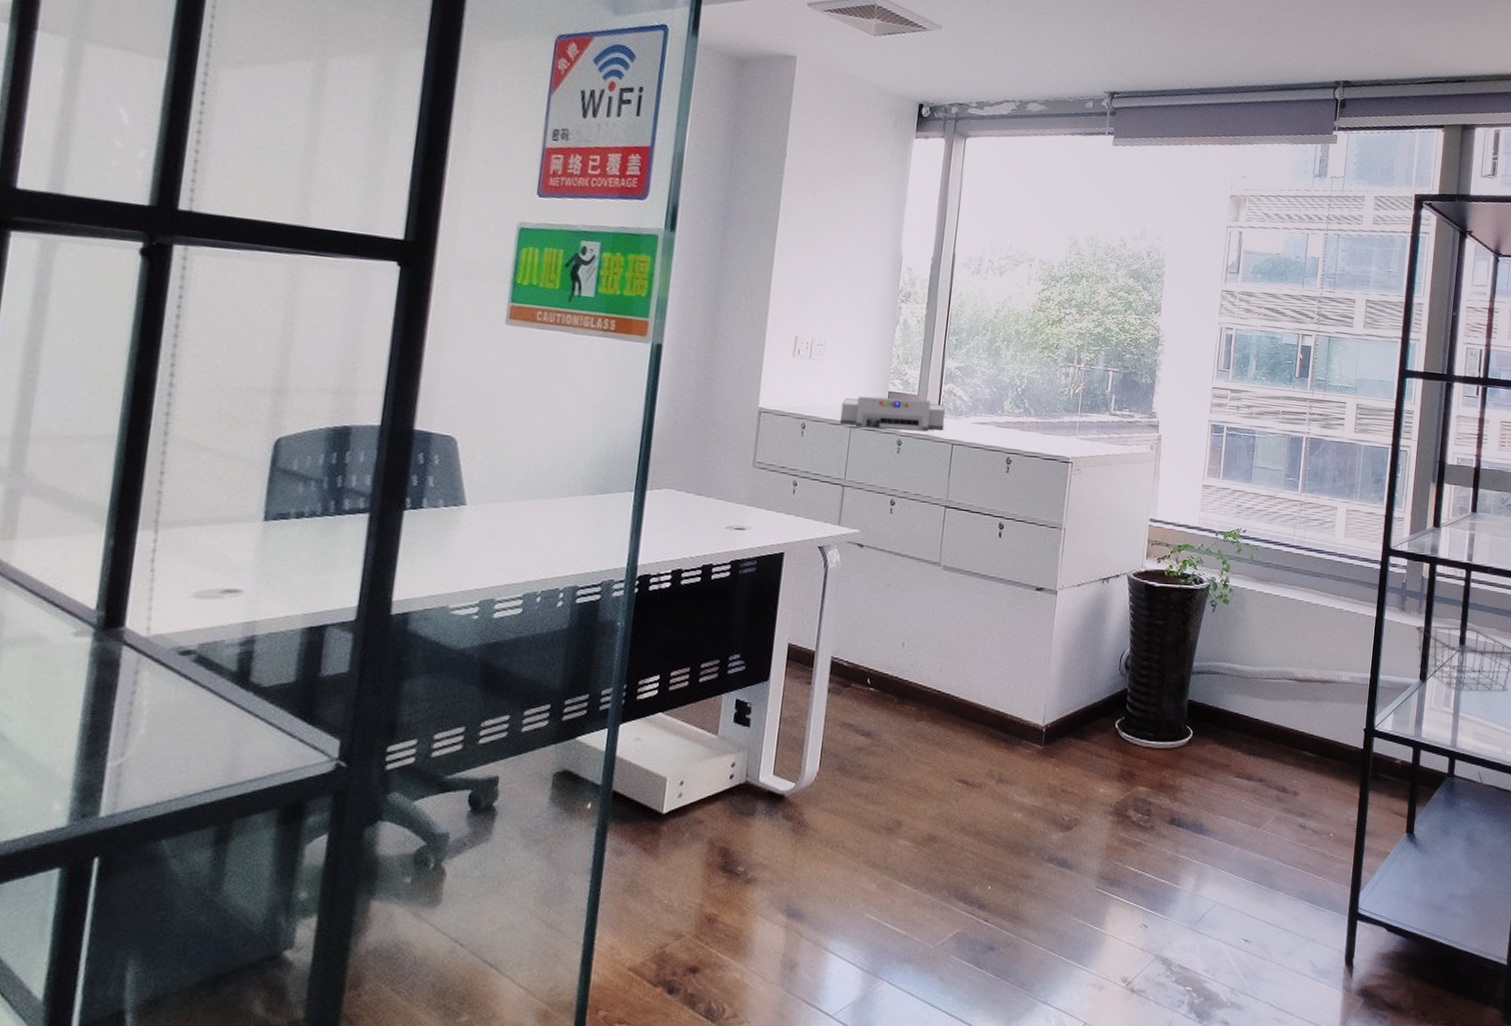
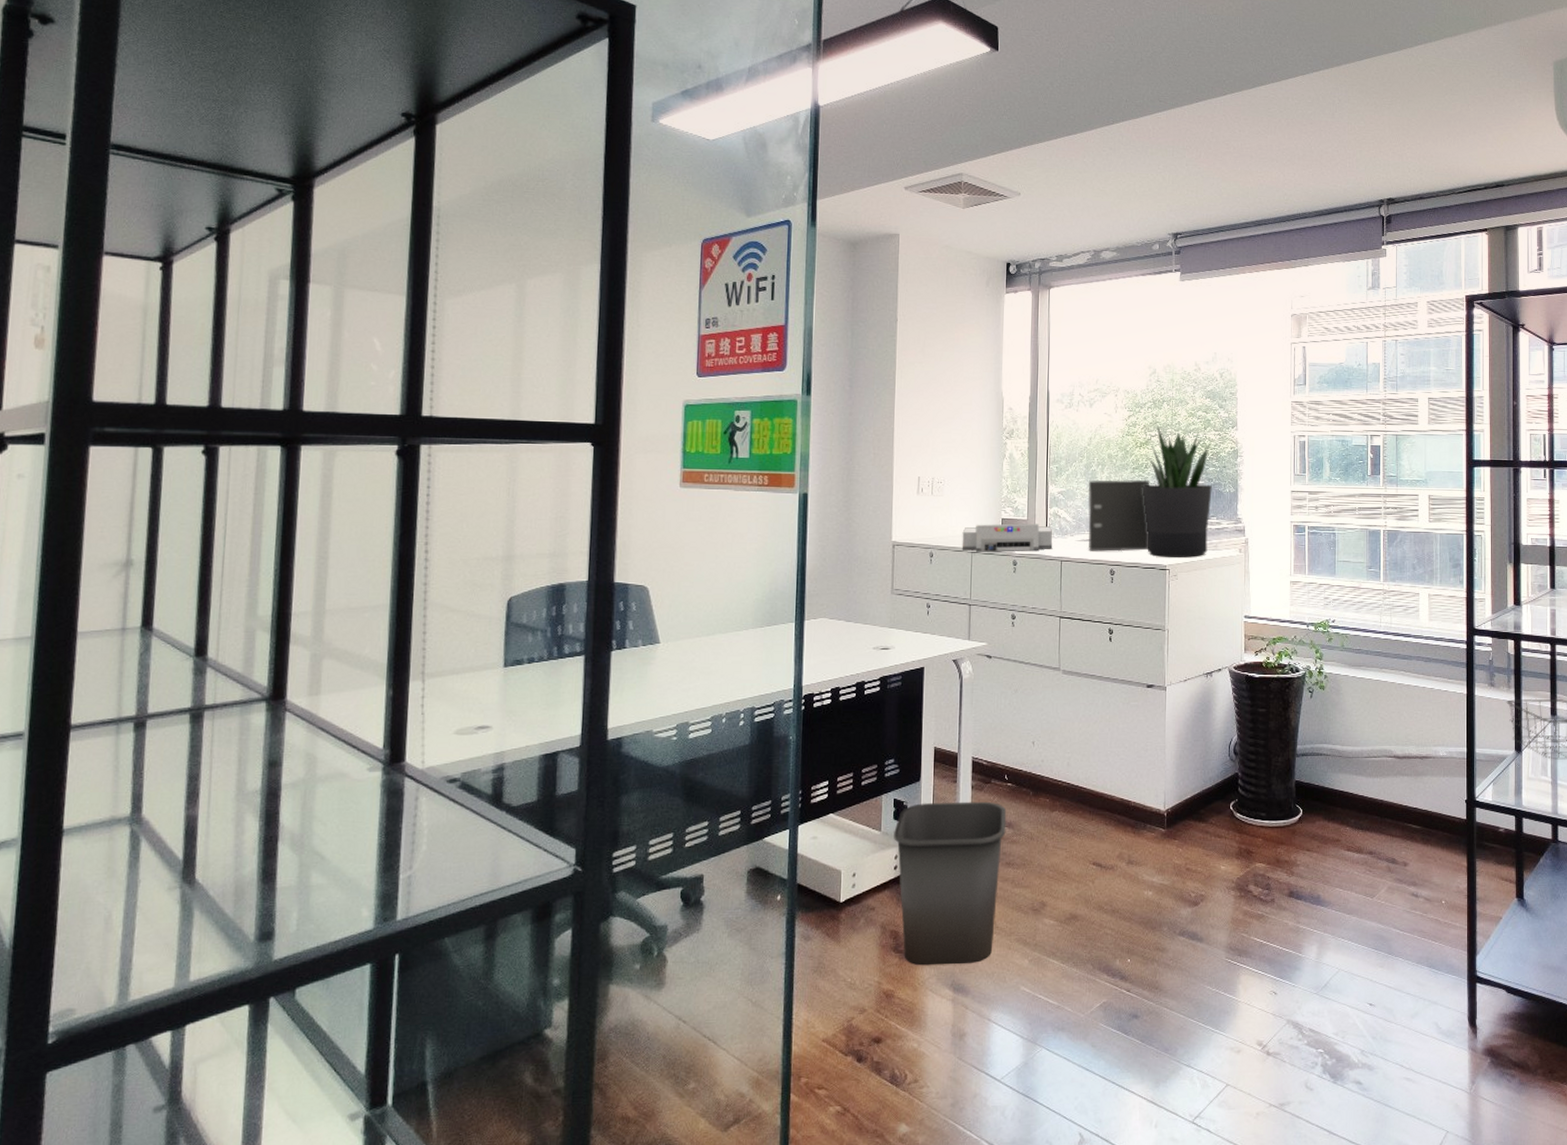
waste bin: none [732,706,866,886] -> present [894,801,1007,965]
binder: none [983,357,1060,439] -> present [1087,480,1150,552]
planter: none [1050,300,1130,451] -> present [1142,423,1212,557]

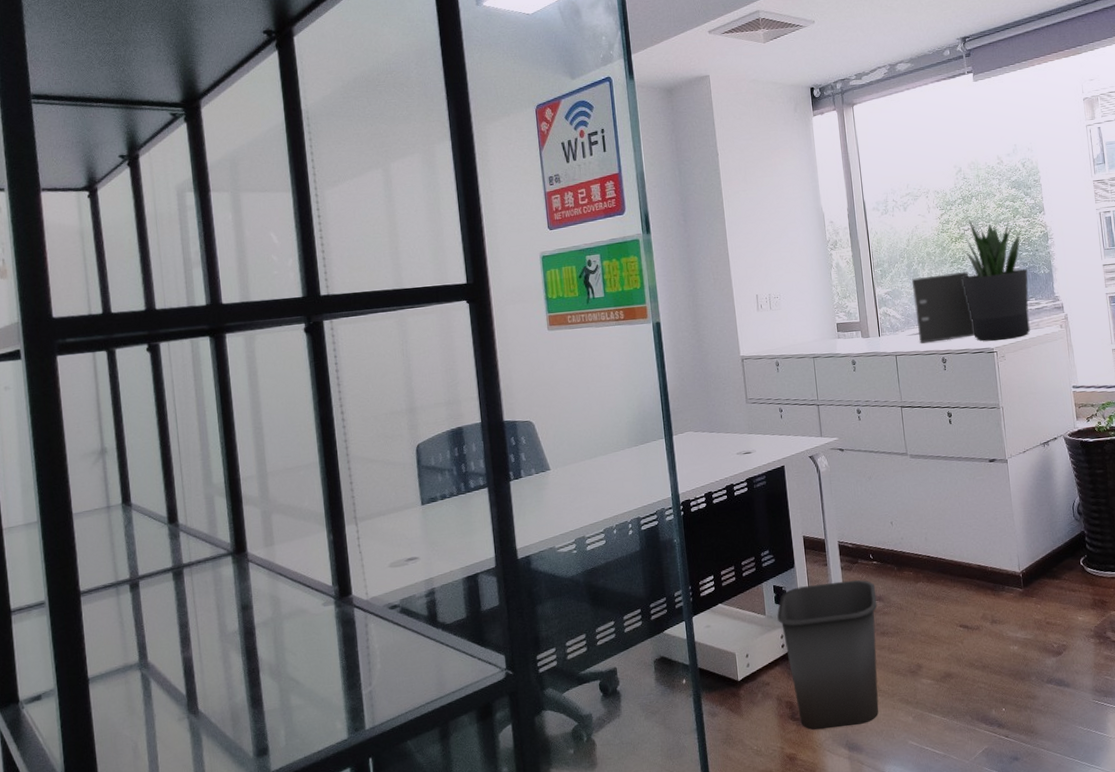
architectural model: present [962,523,1053,552] -> none [802,324,887,357]

